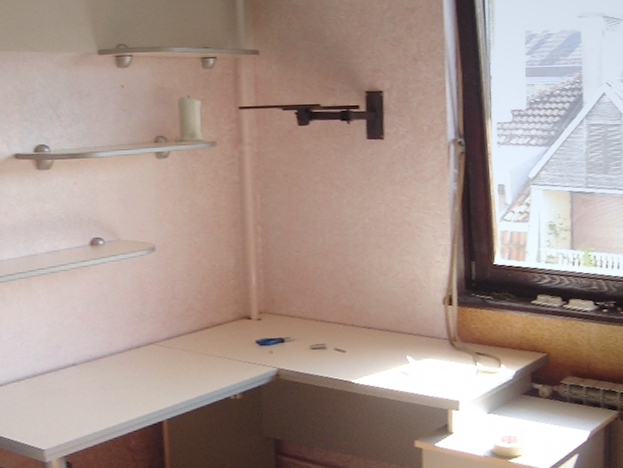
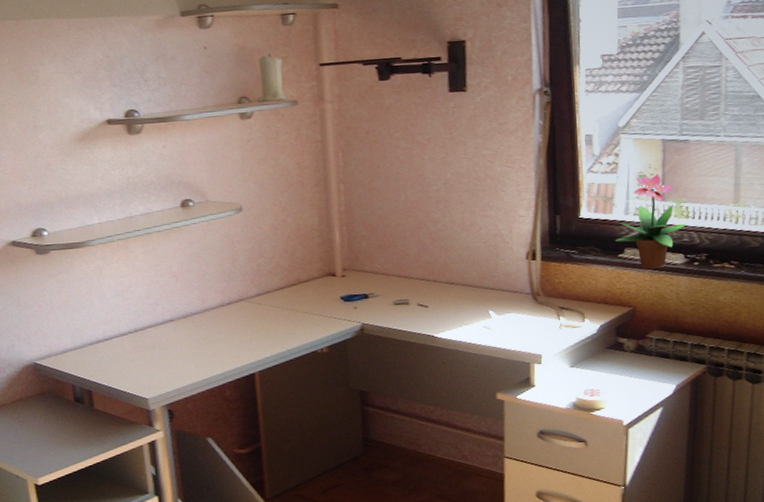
potted flower: none [527,223,595,315] -> present [614,174,687,269]

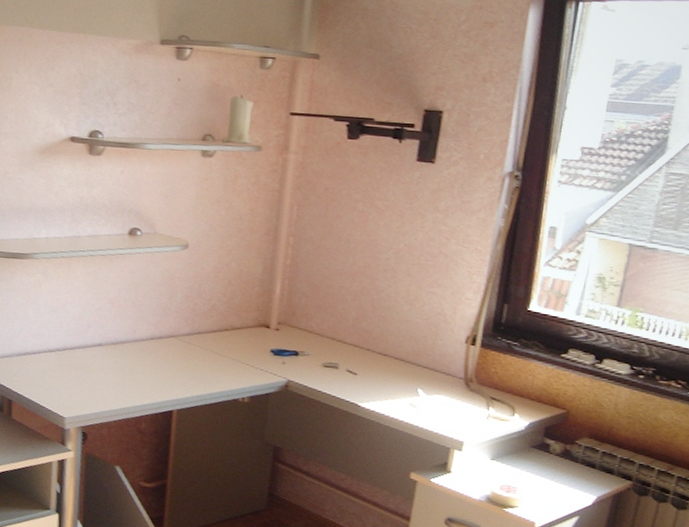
potted flower: present [614,174,687,269] -> none [560,278,639,375]

